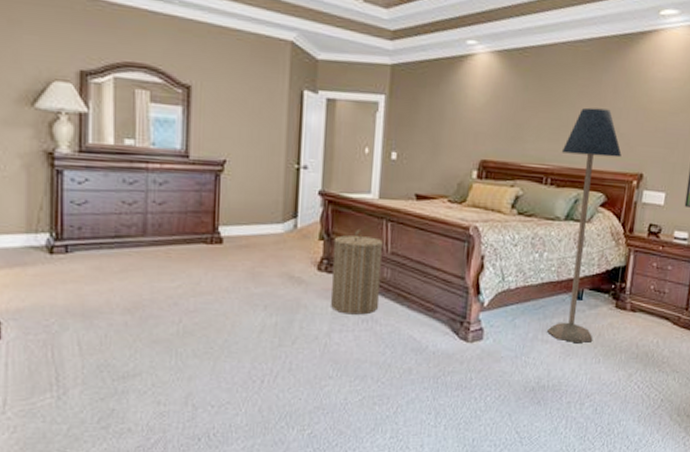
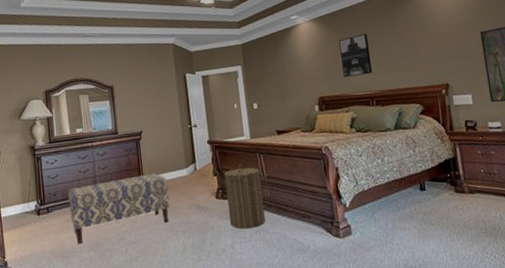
bench: none [100,221,253,302] -> present [67,172,170,243]
wall art: none [518,86,561,143] -> present [339,33,373,77]
floor lamp: present [547,107,622,344] -> none [379,41,444,227]

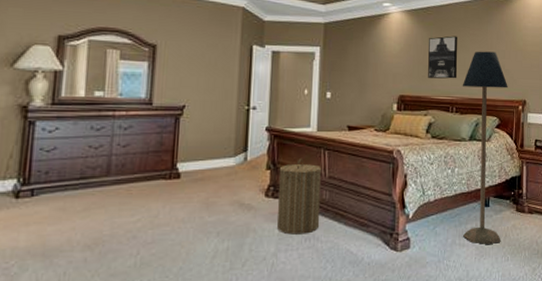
bench: present [67,172,170,243] -> none [65,158,208,240]
floor lamp: none [379,41,444,227] -> present [462,51,508,245]

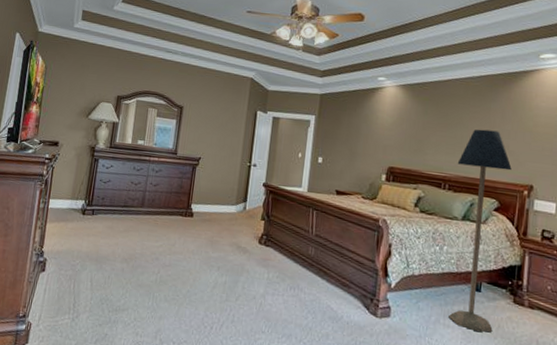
laundry hamper: present [277,157,322,235] -> none [267,213,310,283]
wall art: present [428,36,458,79] -> none [420,112,455,156]

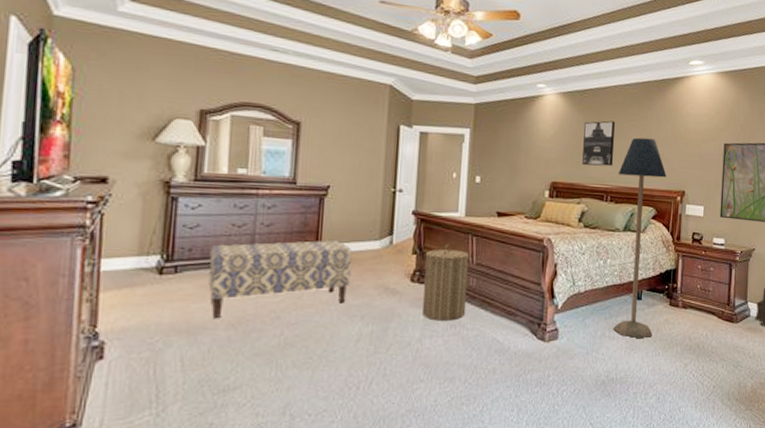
bench: none [112,196,214,255] -> present [208,239,353,318]
laundry hamper: none [267,213,310,283] -> present [422,243,470,321]
wall art: none [420,112,455,156] -> present [582,120,615,167]

